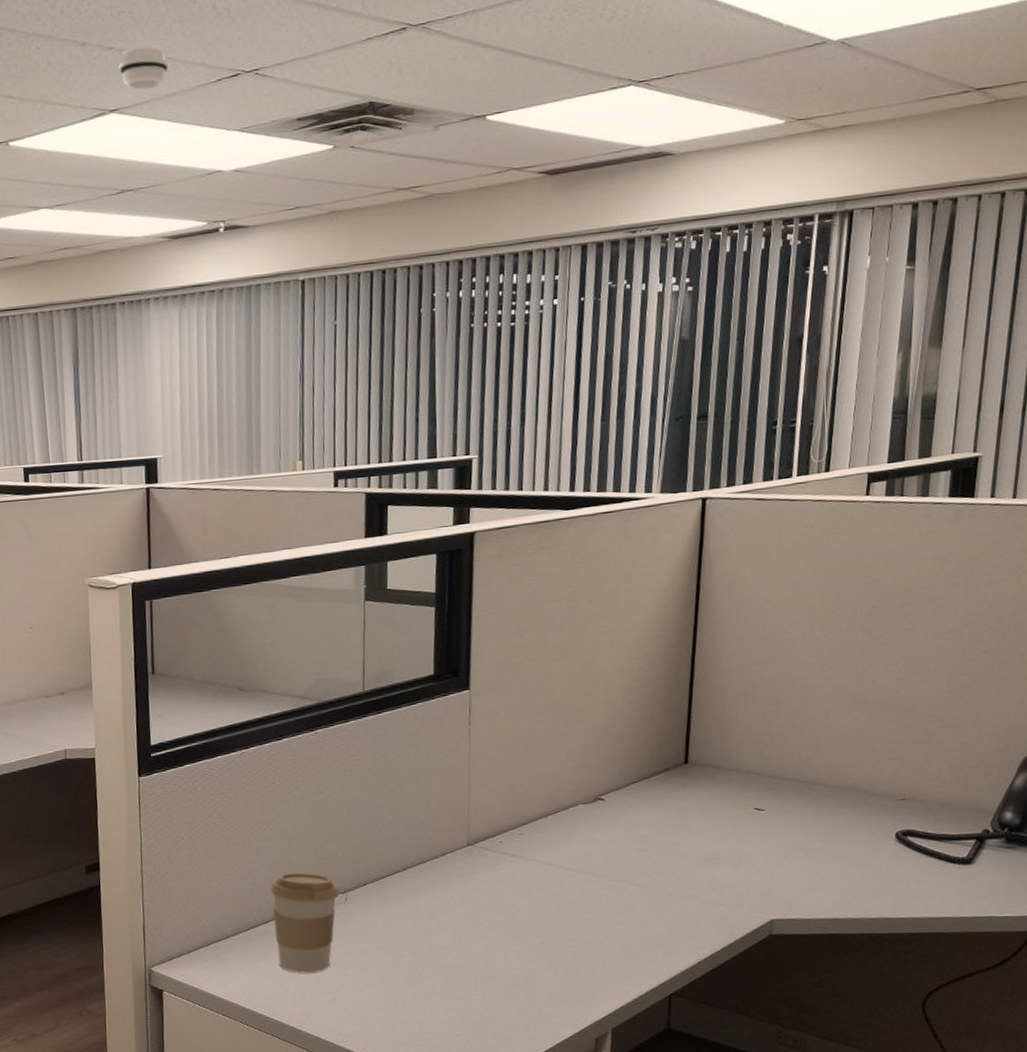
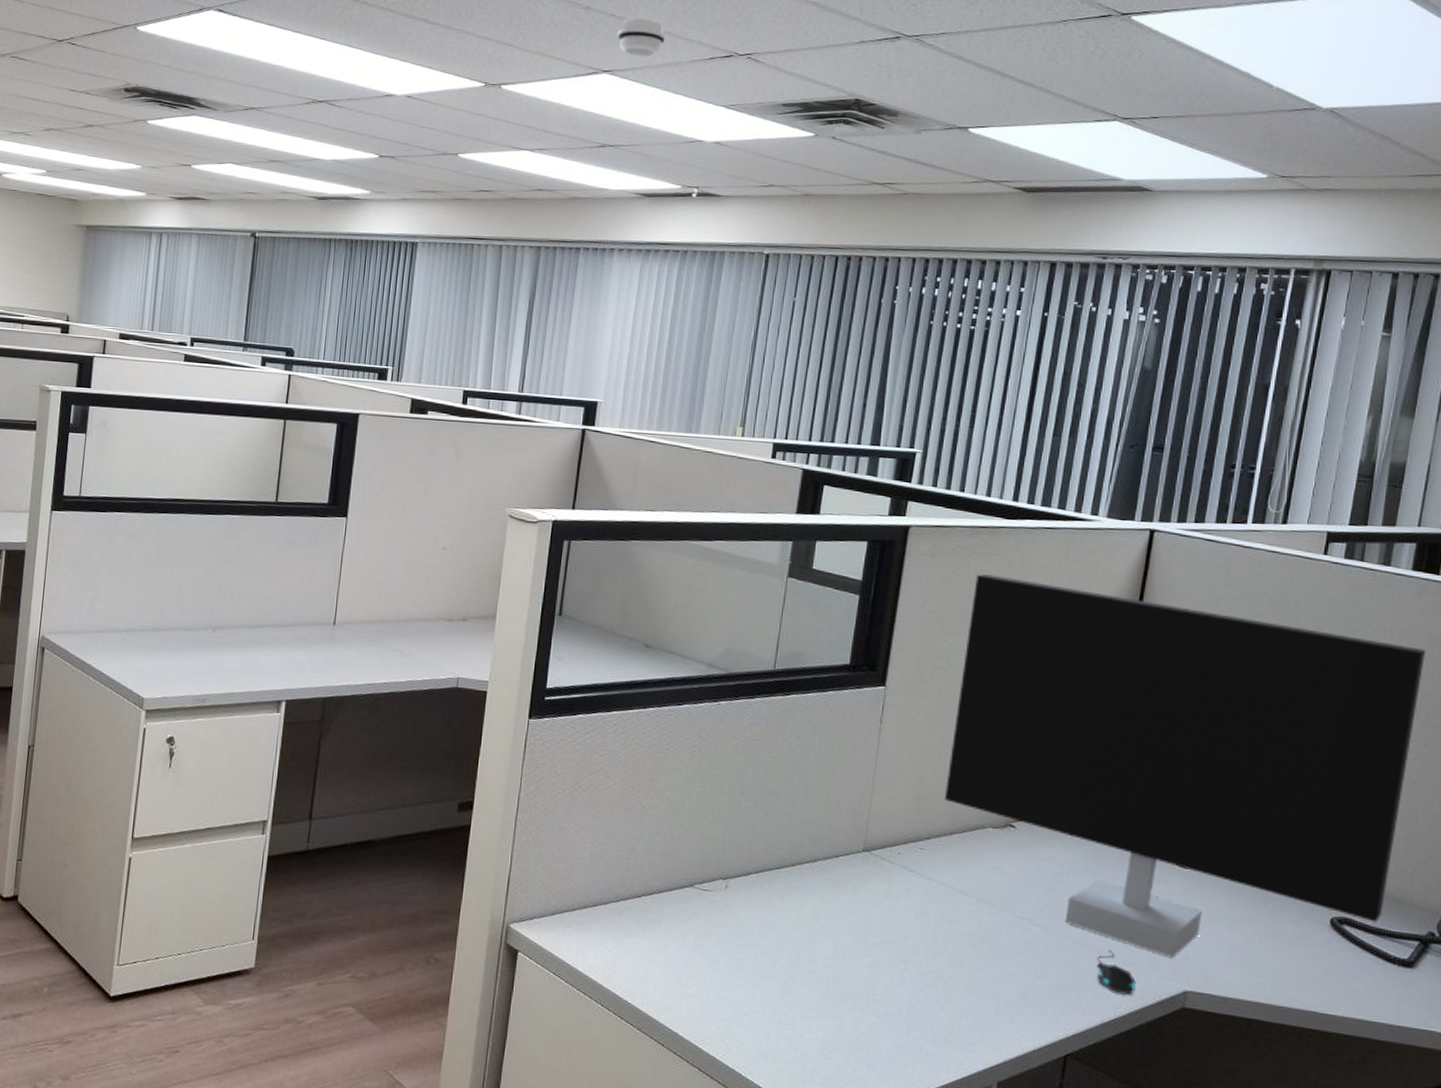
coffee cup: present [270,872,339,973] -> none [645,847,720,961]
monitor: none [536,566,967,893] -> present [945,574,1426,959]
mouse: none [690,895,727,933] -> present [1096,950,1136,995]

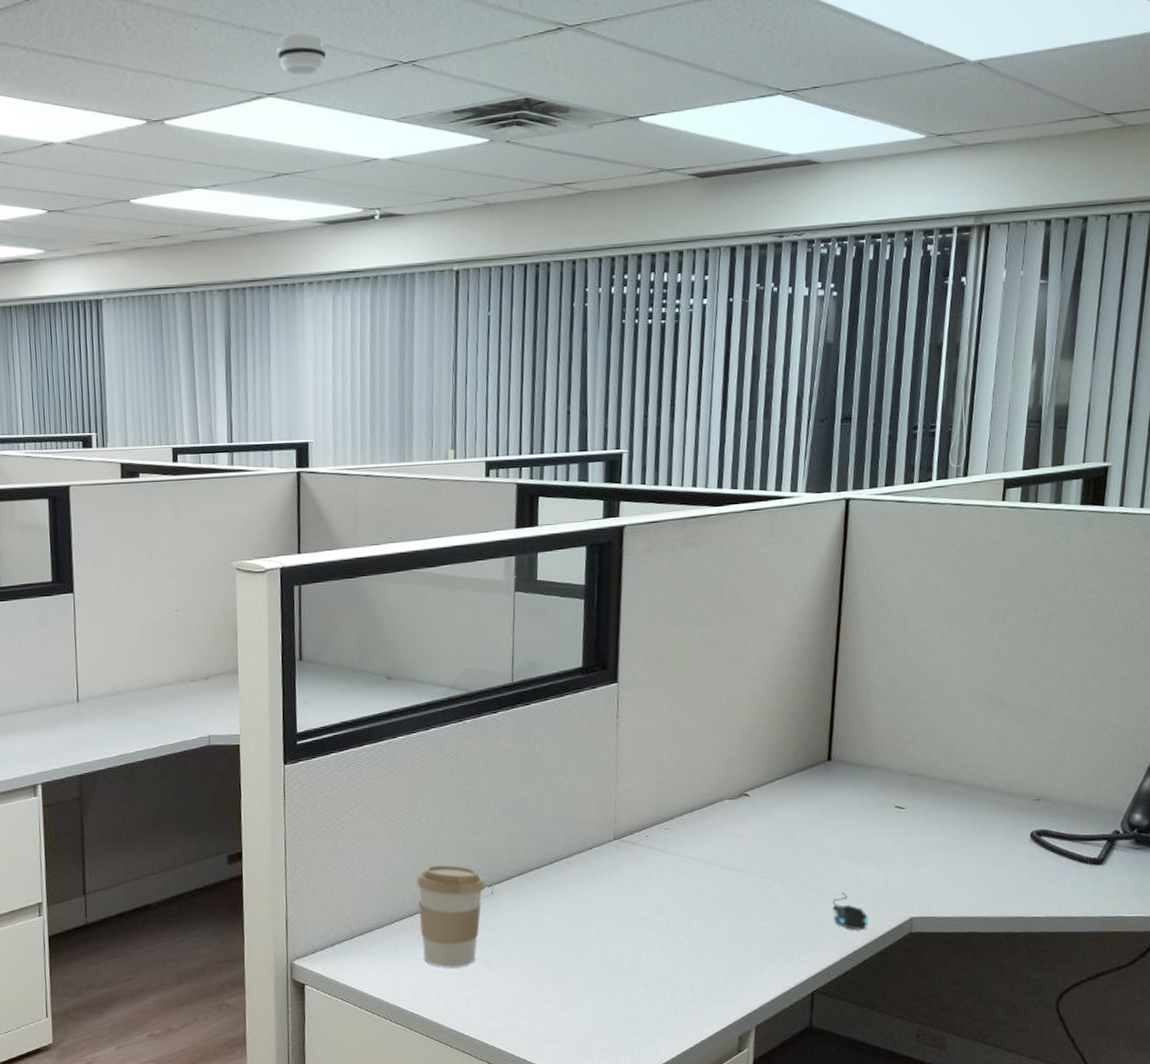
coffee cup: none [645,847,720,961] -> present [416,865,485,968]
monitor: present [945,574,1426,959] -> none [682,562,1097,891]

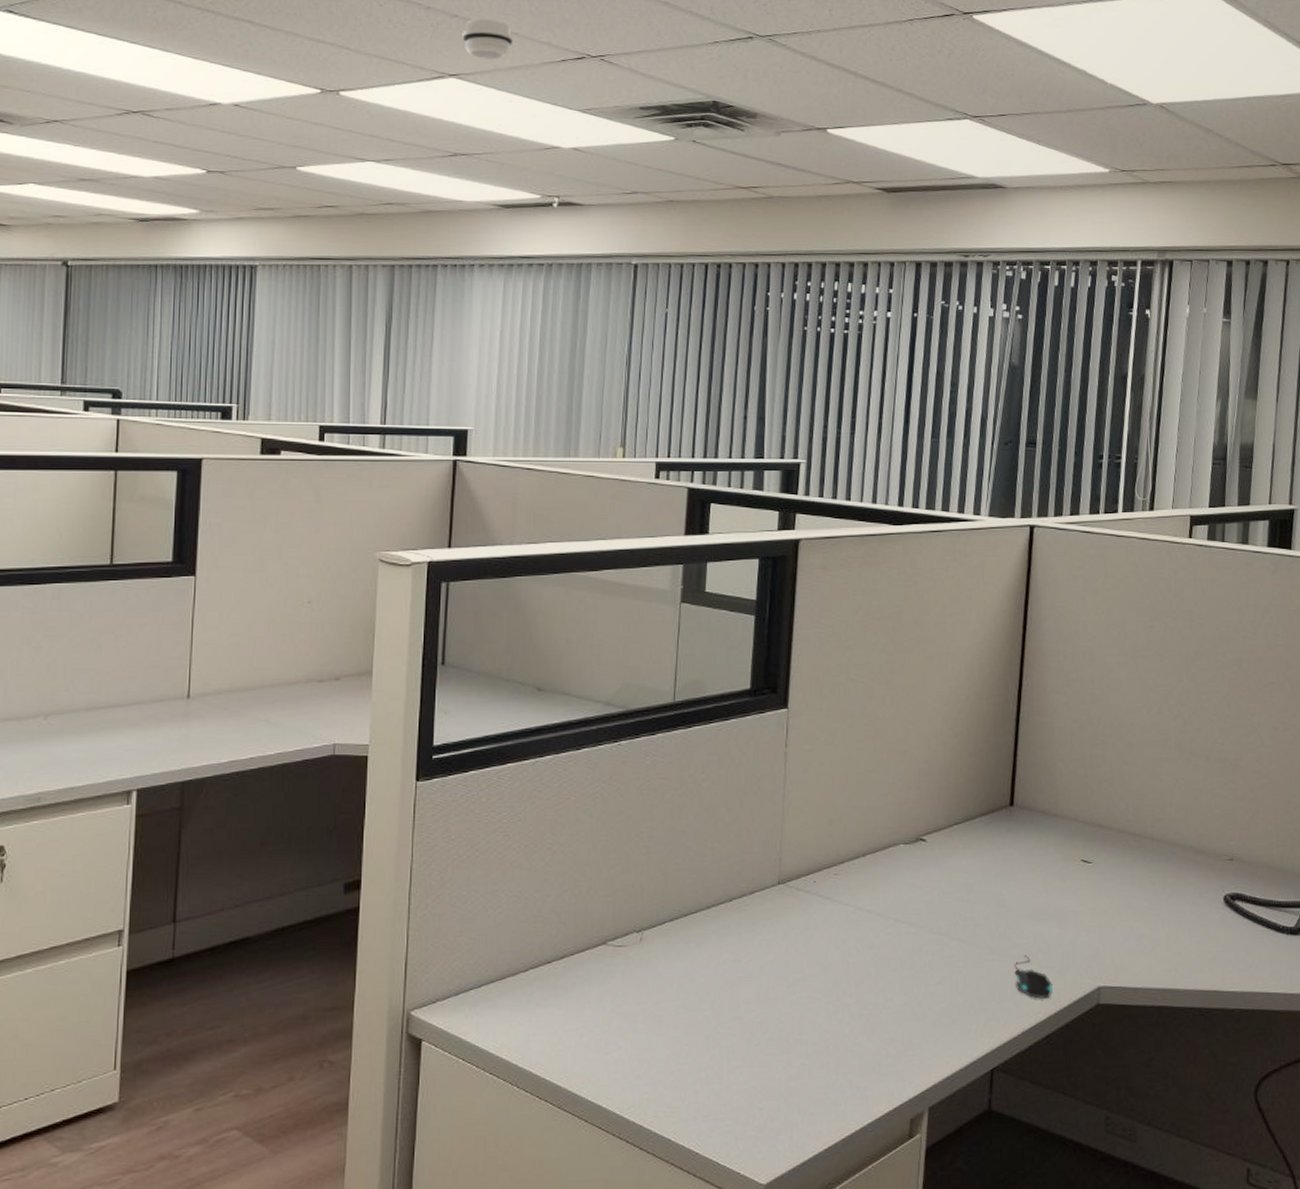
coffee cup: present [416,865,485,968] -> none [556,905,633,1026]

